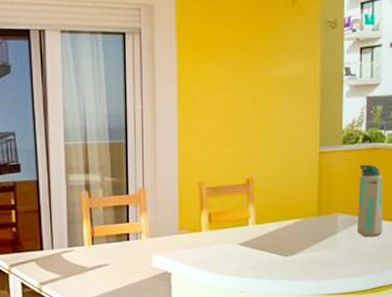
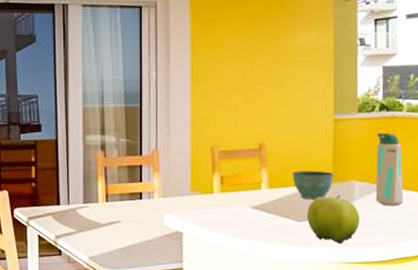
flower pot: none [279,205,319,234] -> present [292,171,334,200]
fruit: none [292,227,342,275] -> present [307,194,360,243]

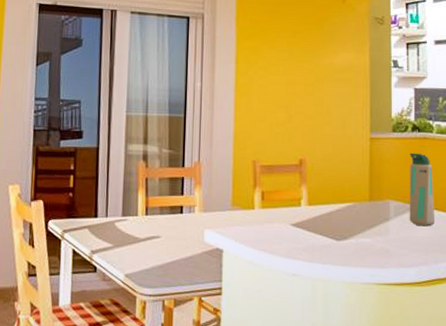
flower pot: present [292,171,334,200] -> none [331,188,370,218]
fruit: present [307,194,360,243] -> none [345,213,394,263]

